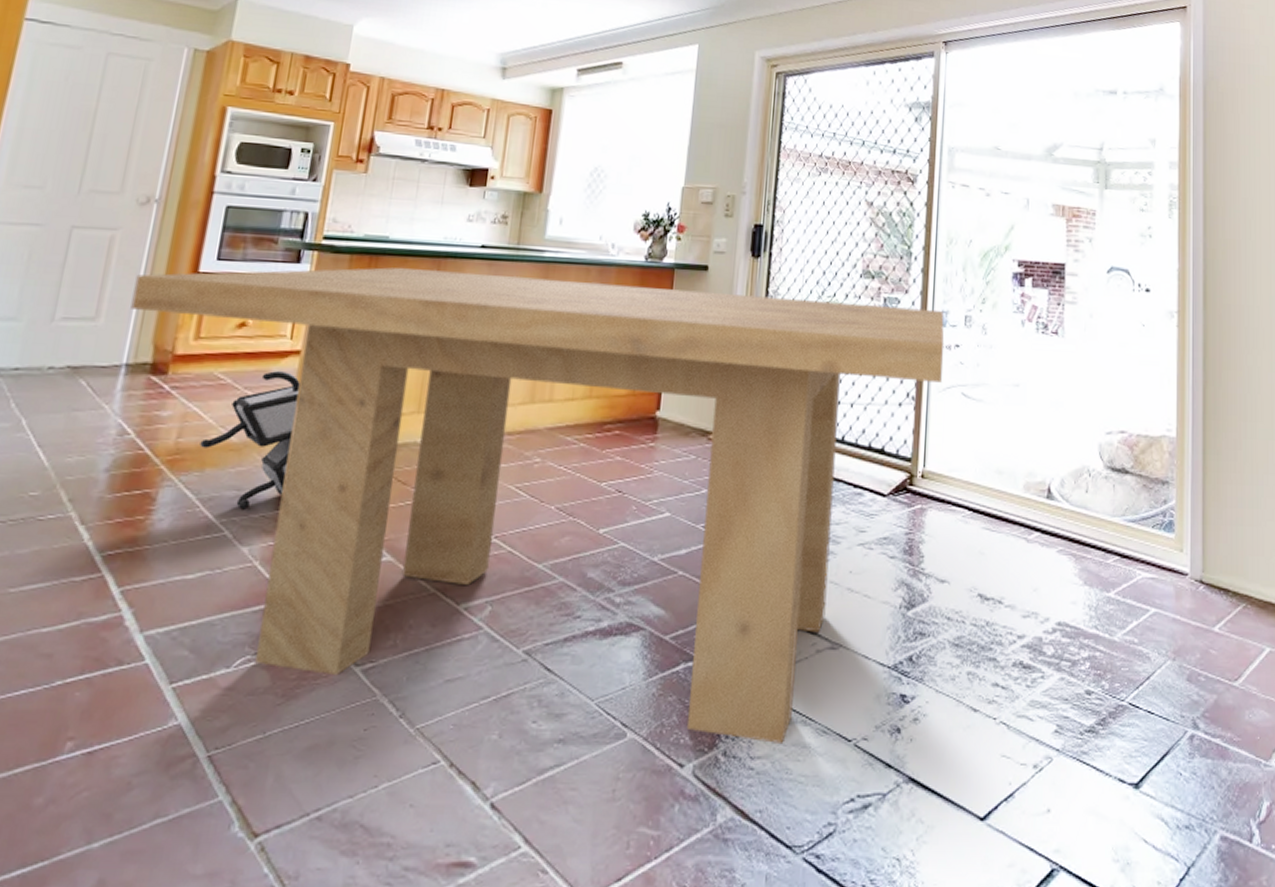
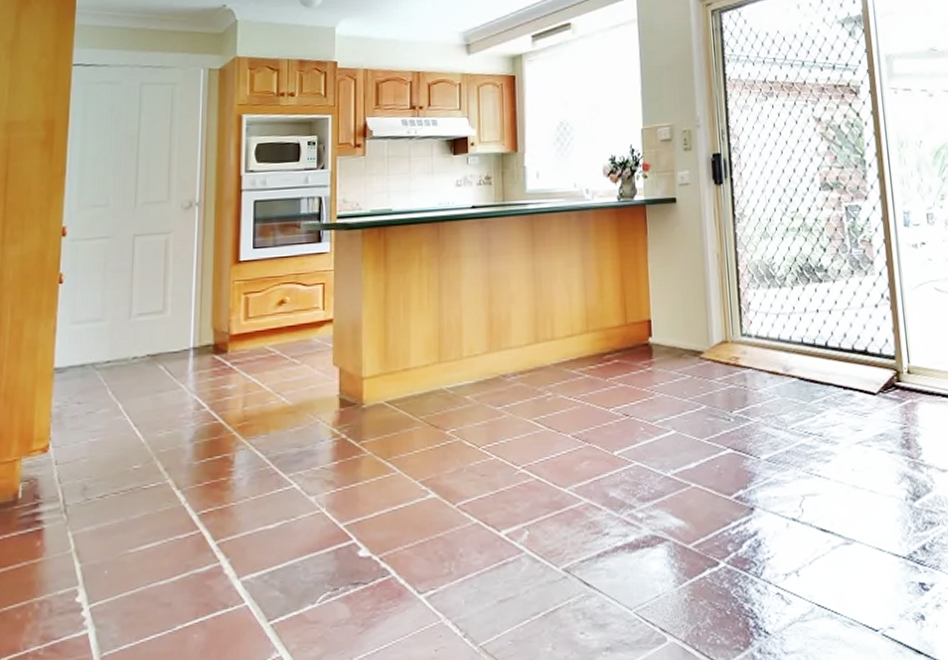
dining table: present [130,267,945,743] -> none [190,211,914,638]
step stool: present [200,371,300,510] -> none [262,339,337,464]

